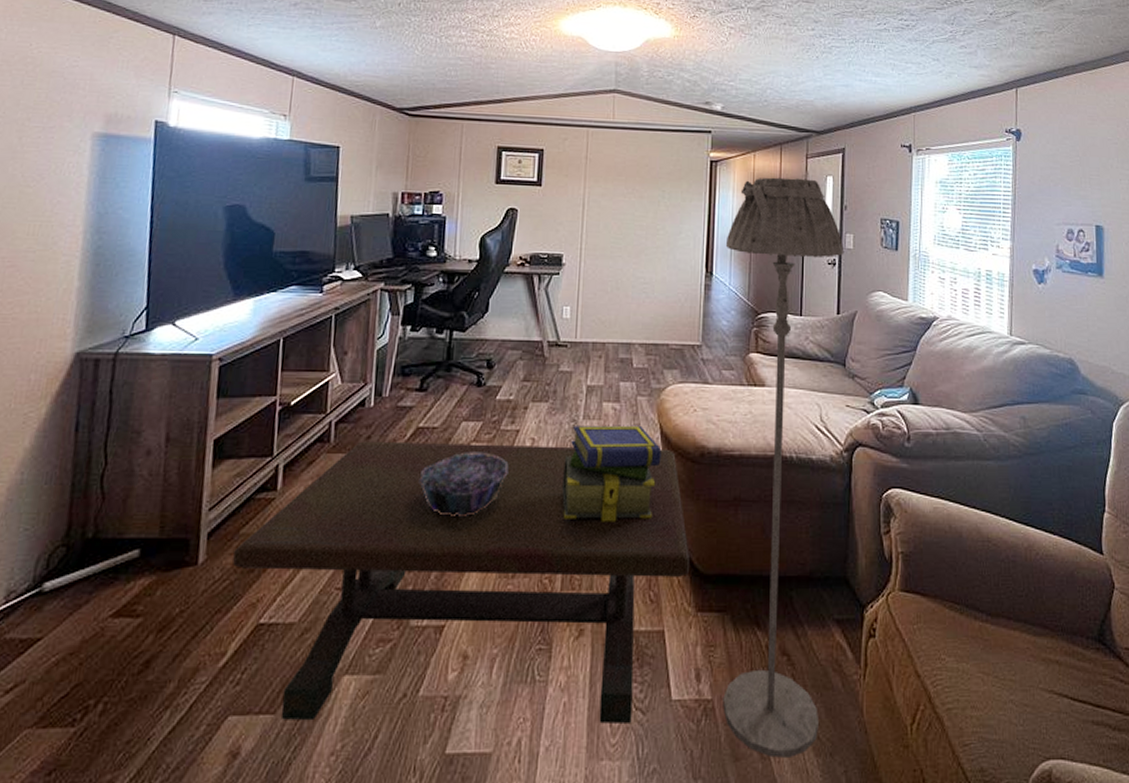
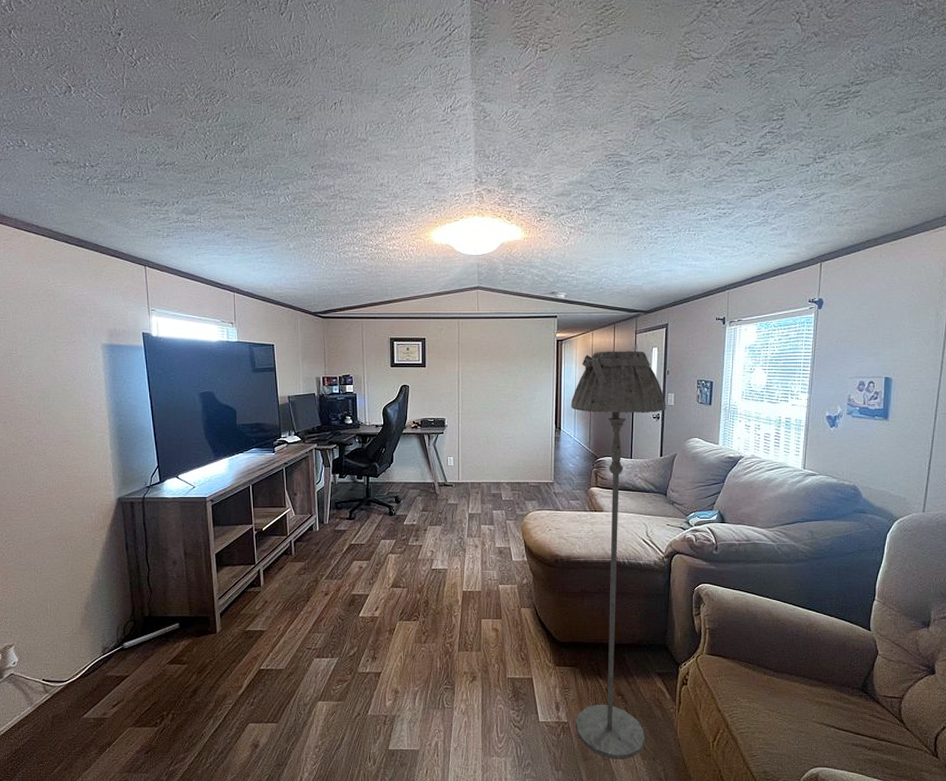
coffee table: present [233,441,689,724] -> none [238,554,549,735]
decorative bowl: present [420,452,509,516] -> none [356,560,416,603]
stack of books: present [562,425,662,522] -> none [455,541,526,607]

